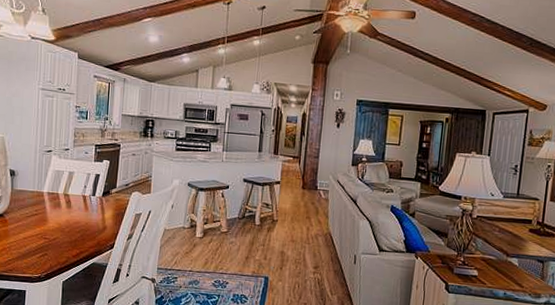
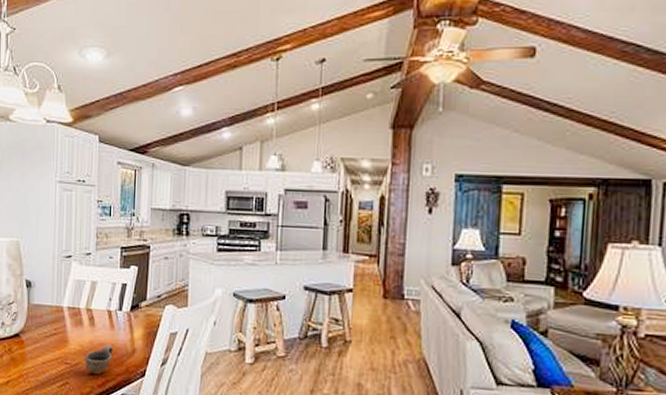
cup: none [61,223,86,247] -> present [84,345,113,374]

